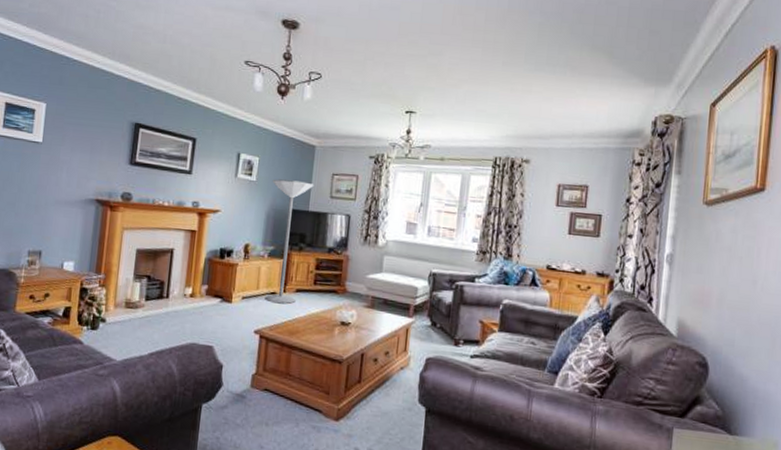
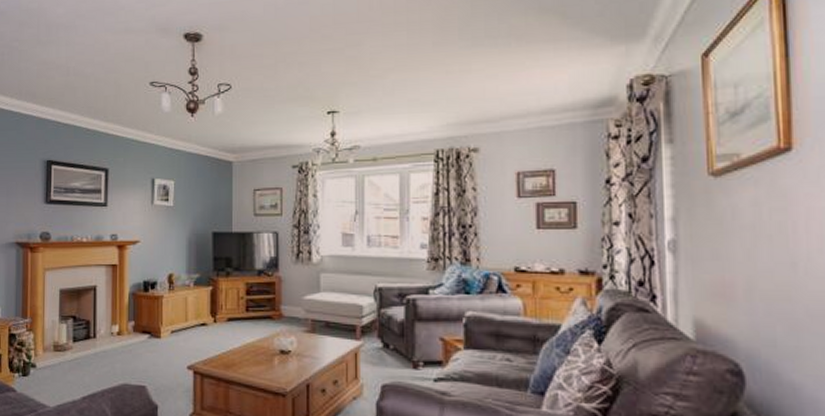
floor lamp: present [265,179,314,304] -> none [190,201,235,335]

